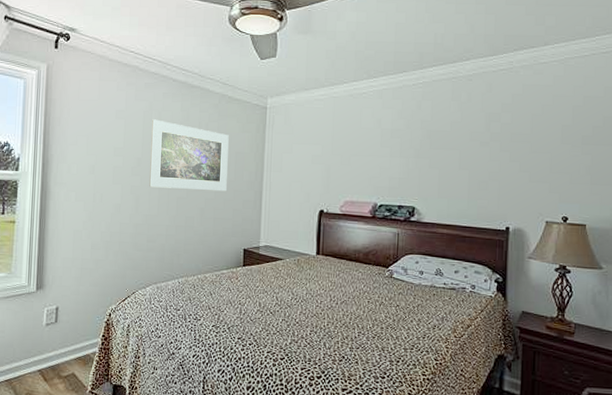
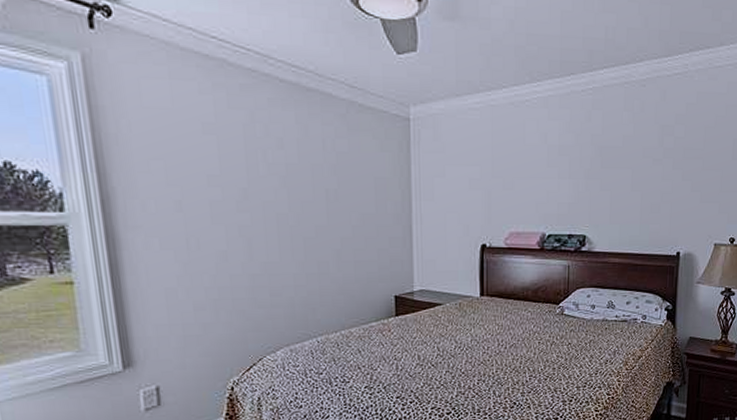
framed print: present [149,119,229,192] -> none [257,135,367,228]

